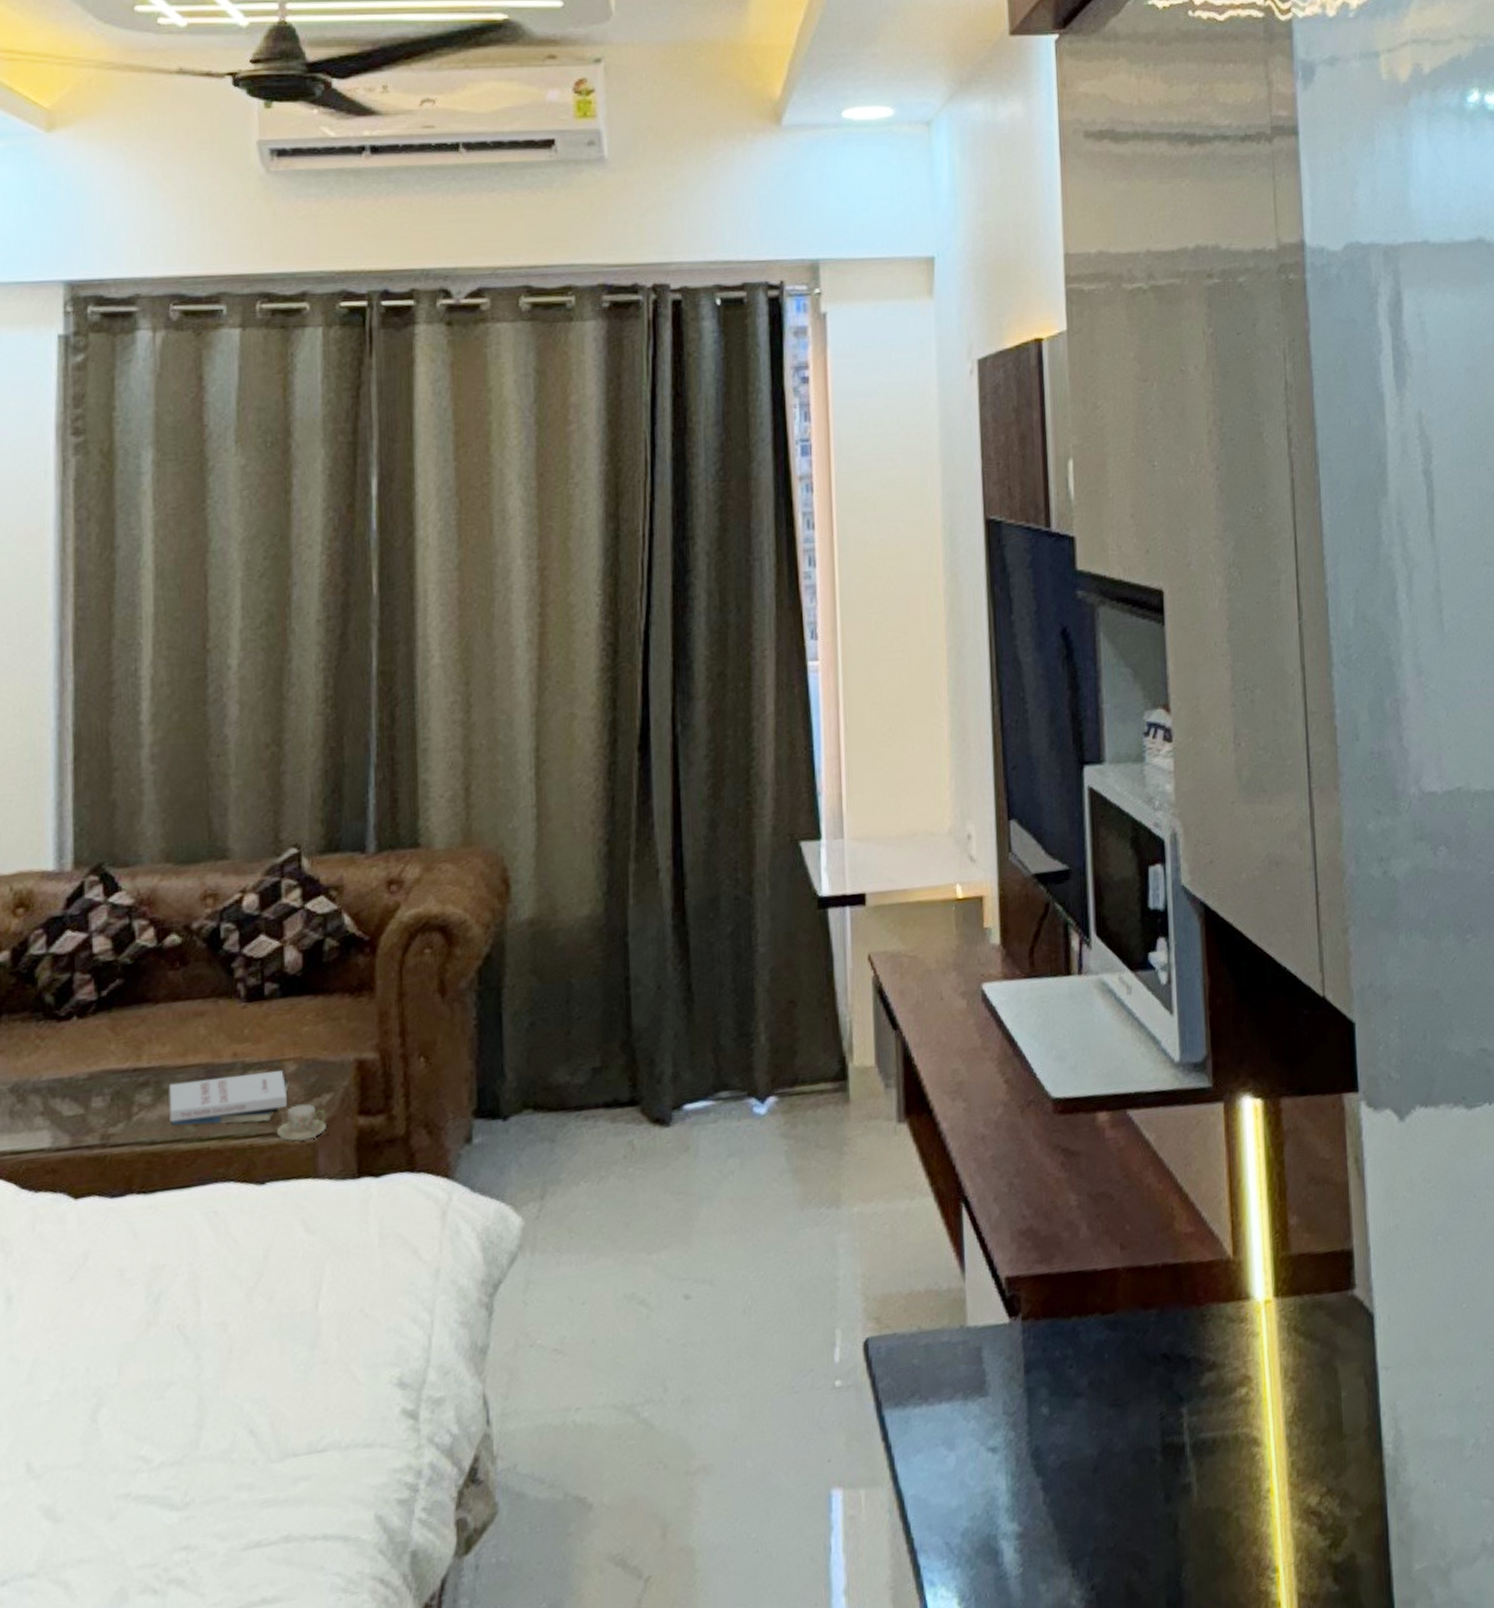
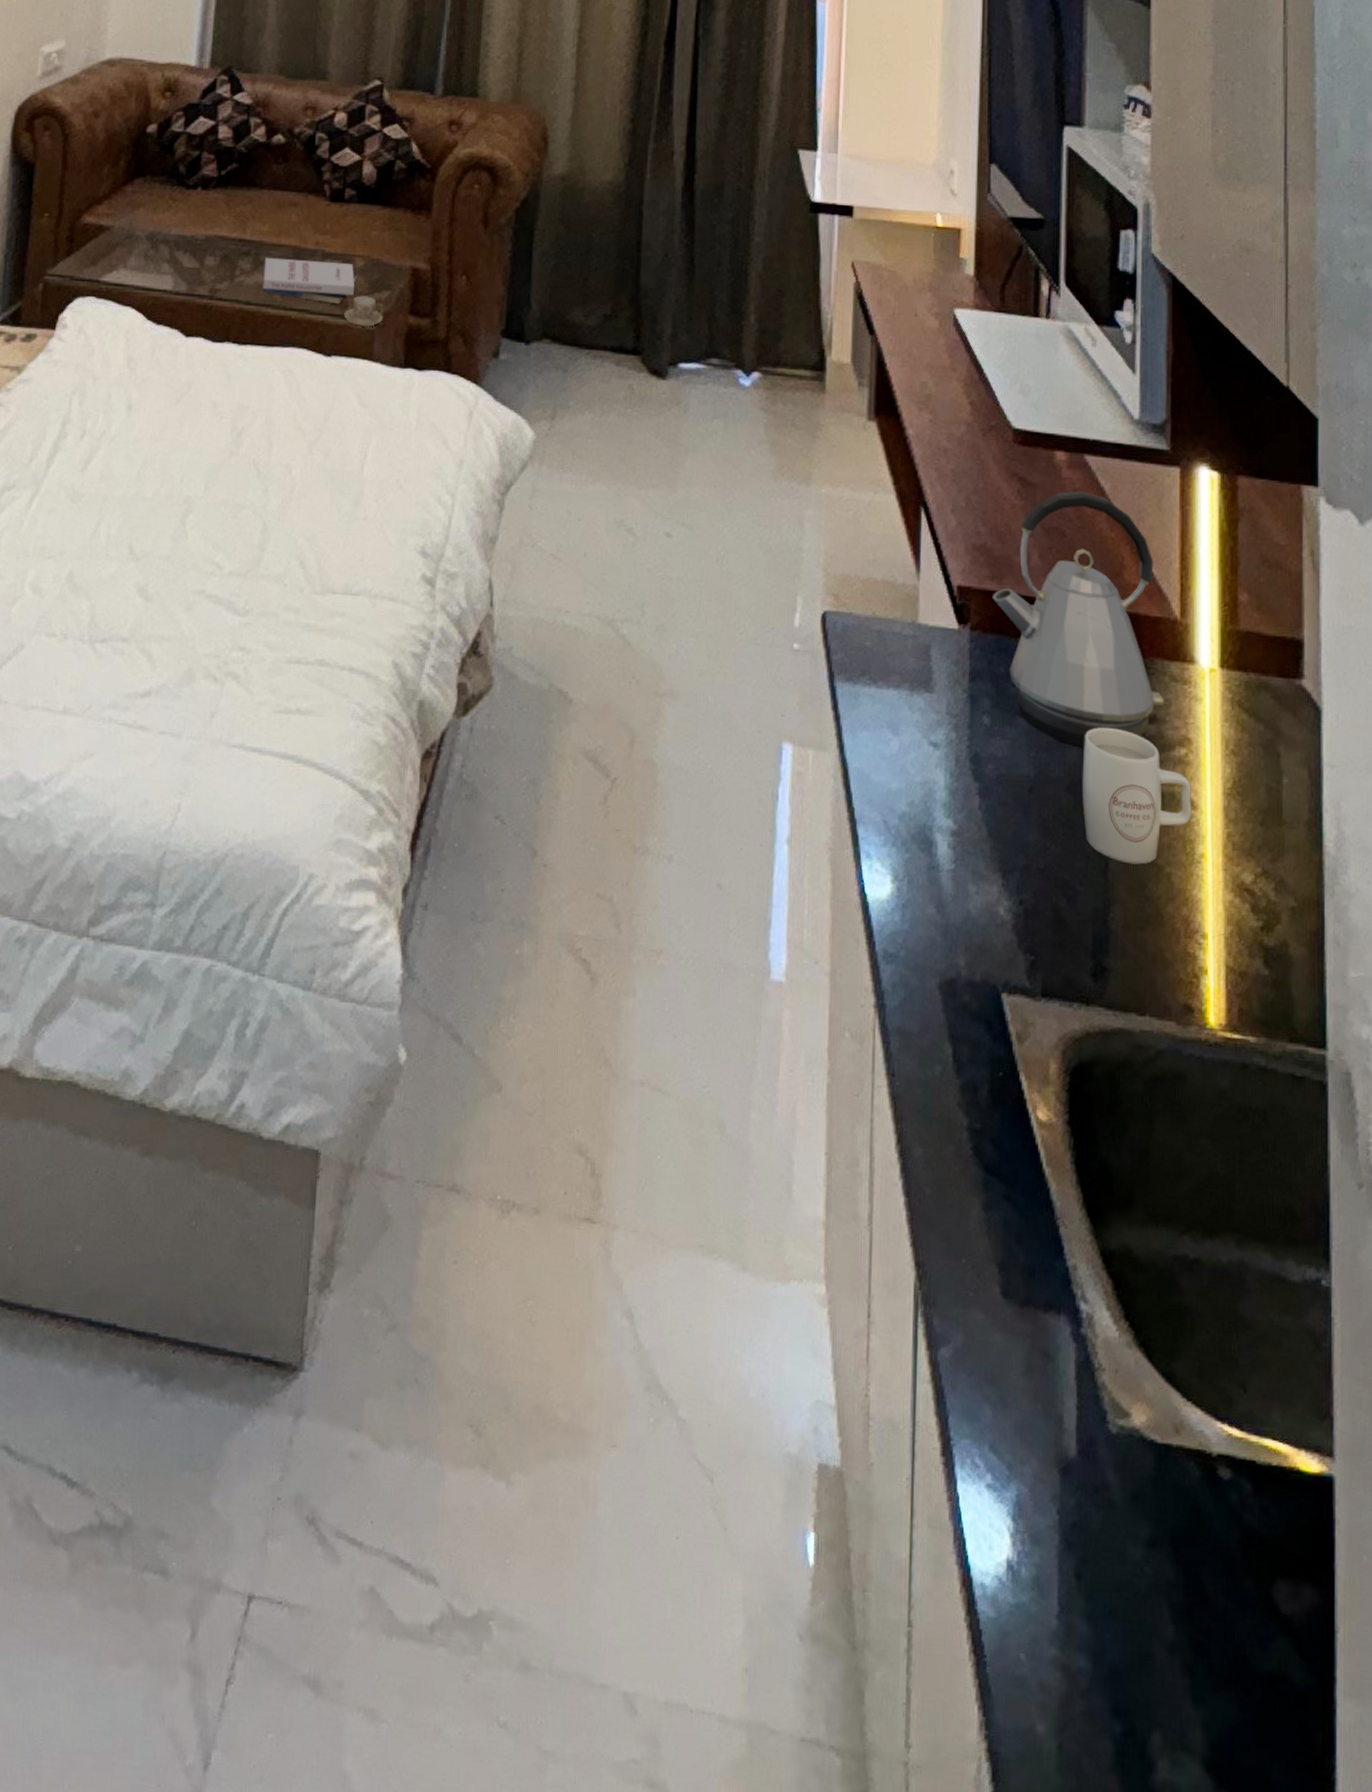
kettle: none [1042,1148,1223,1415] -> present [992,491,1165,748]
mug: none [1145,1384,1256,1519] -> present [1081,727,1192,865]

